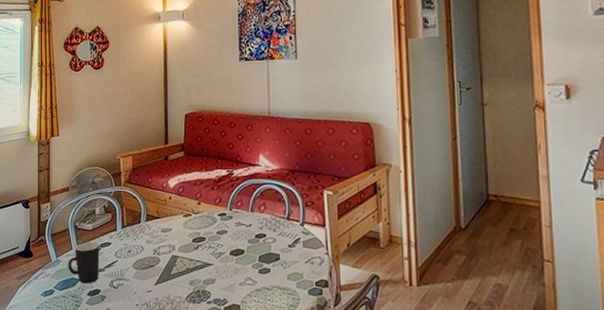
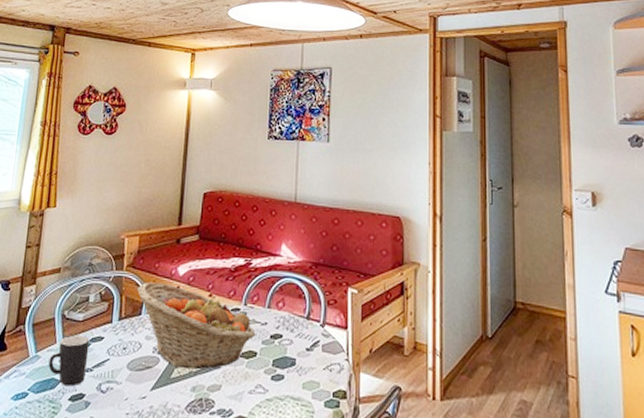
fruit basket: none [135,195,242,267] -> present [137,282,256,370]

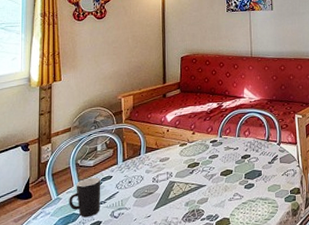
fruit basket: present [137,282,256,370] -> none [136,129,231,190]

